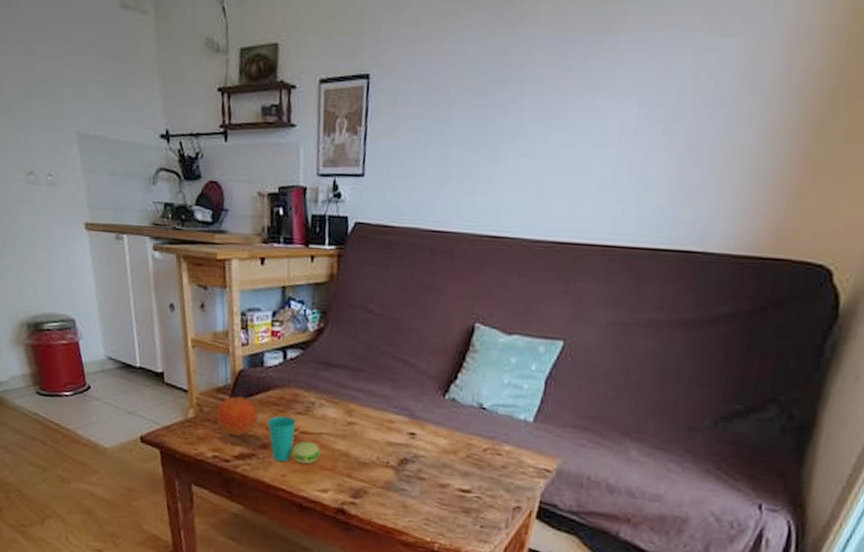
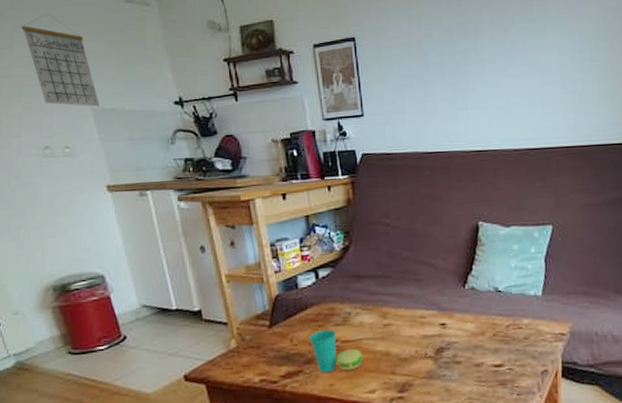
calendar: none [15,16,85,132] -> present [21,14,99,107]
fruit: present [217,396,258,436] -> none [259,319,299,357]

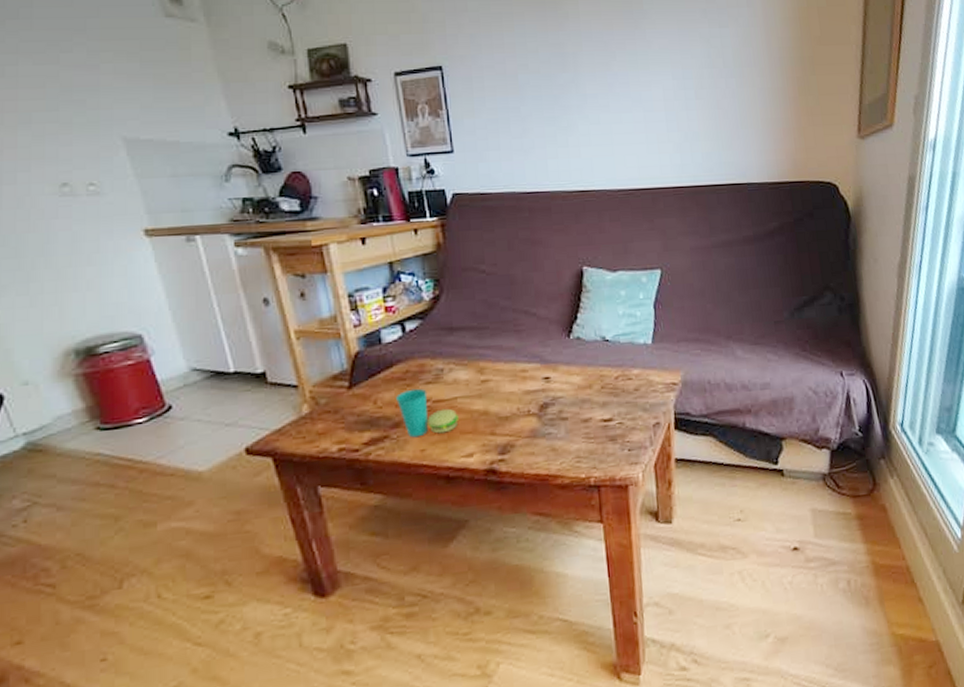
calendar: present [21,14,99,107] -> none [29,26,133,137]

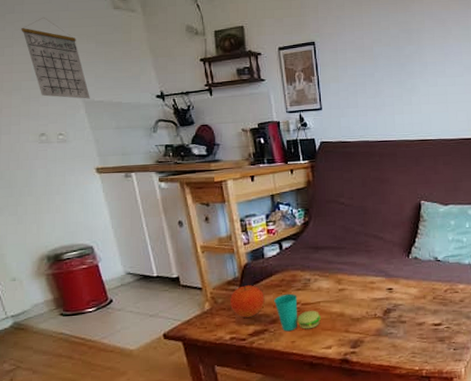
calendar: none [29,26,133,137] -> present [21,18,90,99]
fruit: none [337,379,384,422] -> present [230,285,265,318]

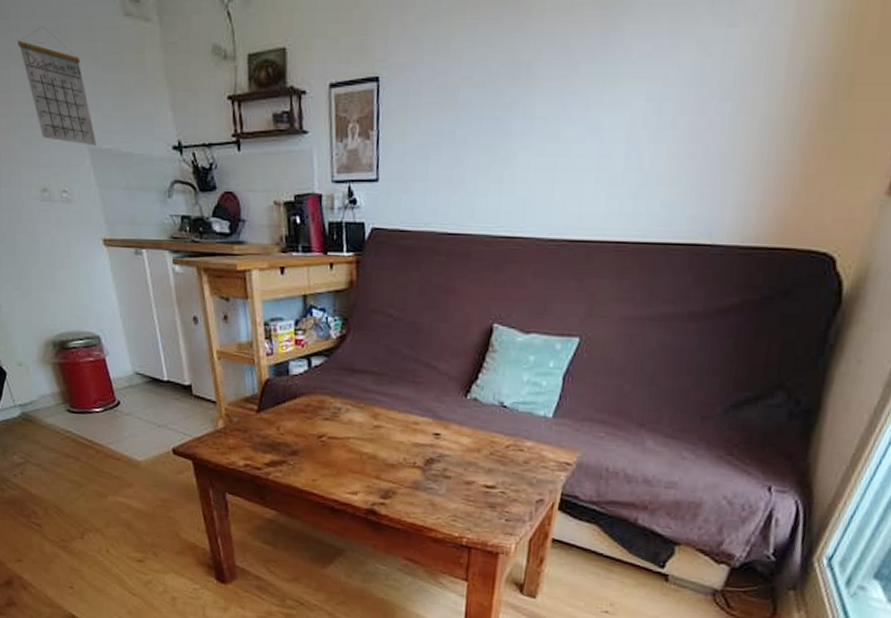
fruit: present [230,285,265,318] -> none [246,405,286,444]
cup: present [274,293,321,332] -> none [296,422,349,469]

